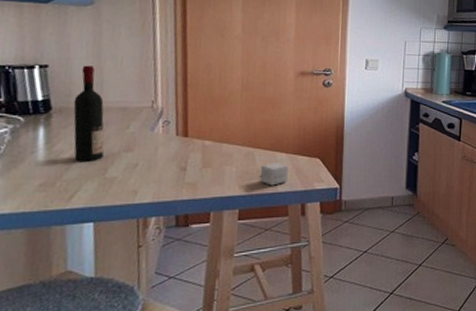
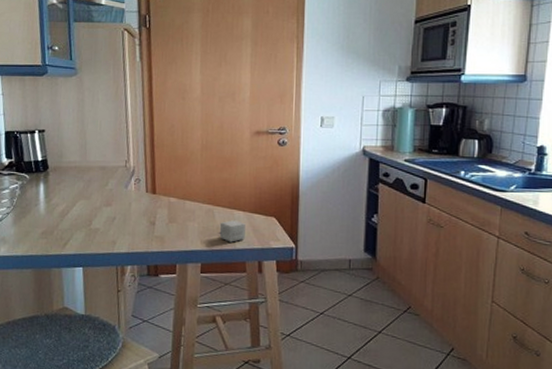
wine bottle: present [73,65,105,161] -> none [64,129,89,214]

